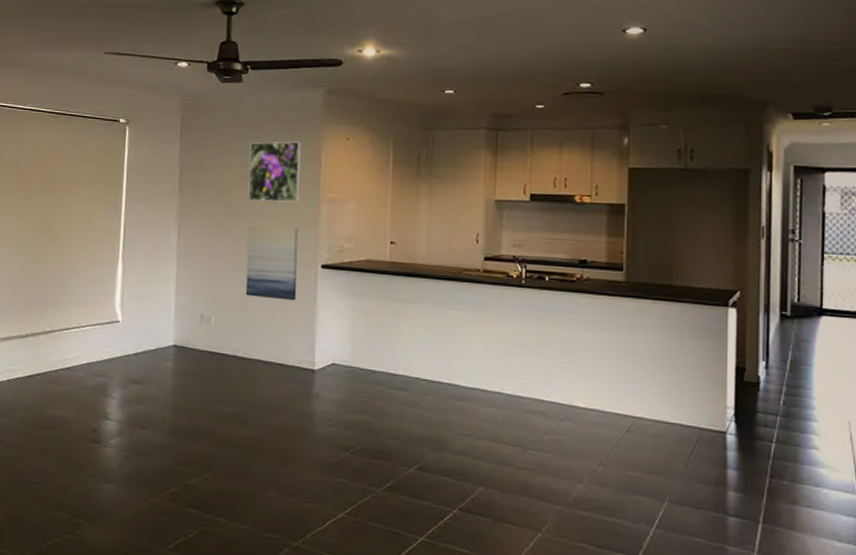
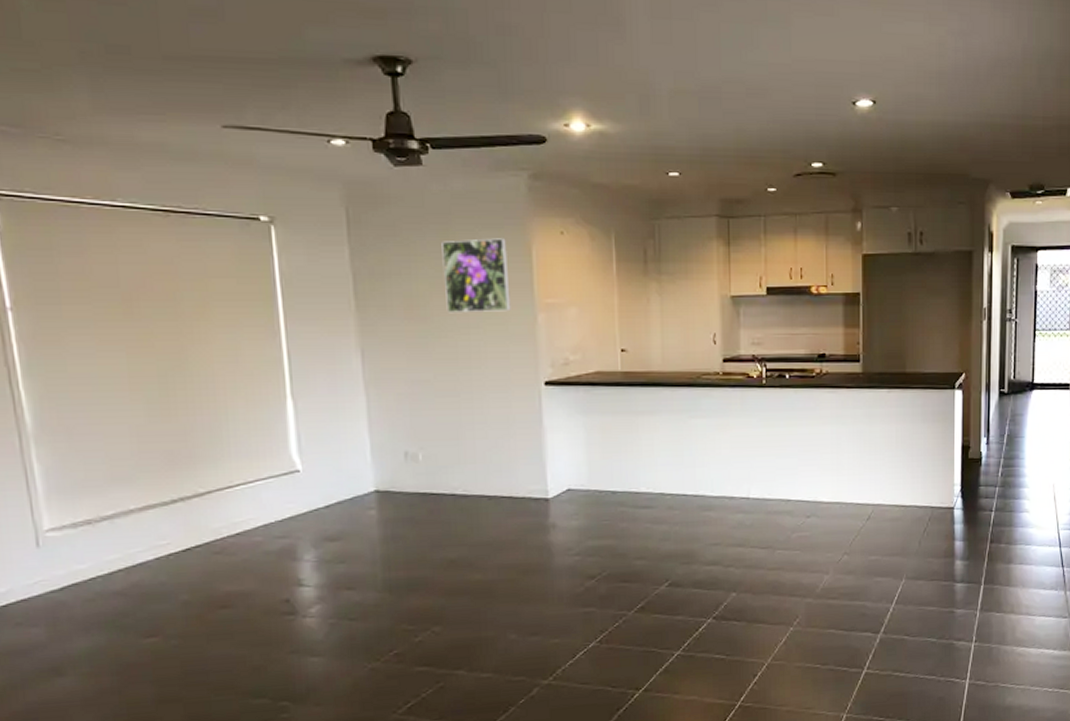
wall art: present [245,226,299,301] -> none [451,341,519,426]

